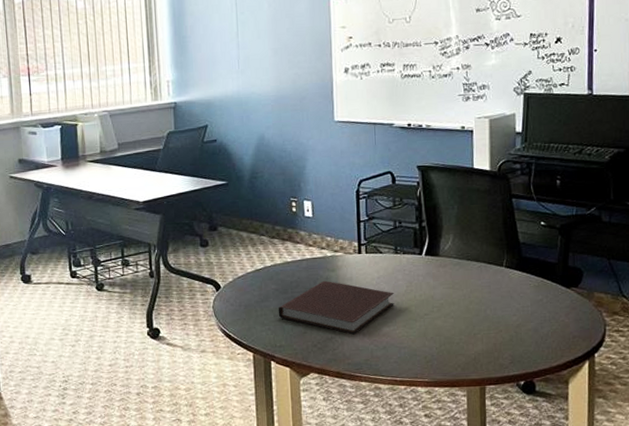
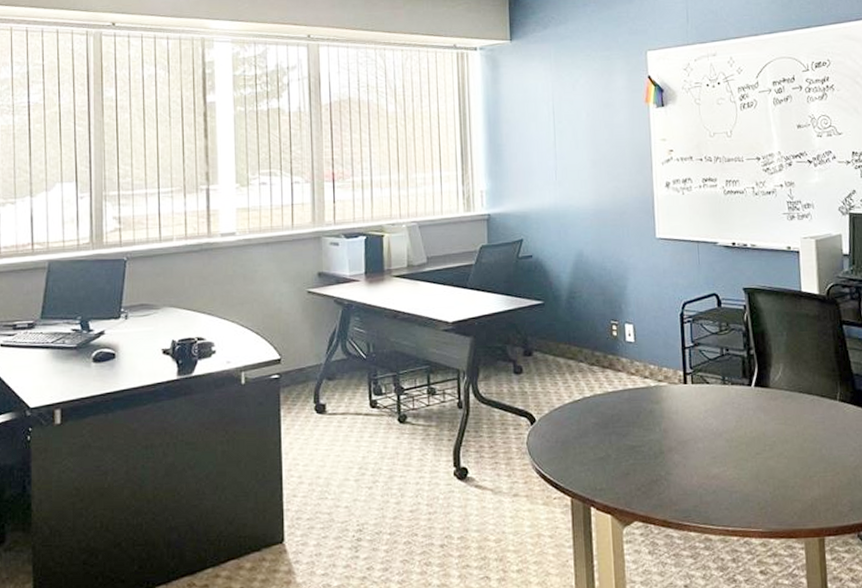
notebook: present [278,280,394,335] -> none [598,413,724,477]

